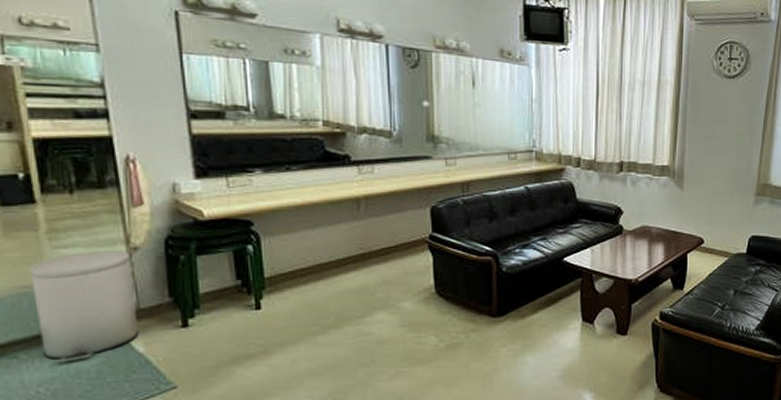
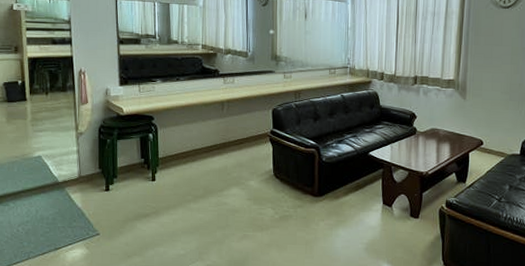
pedal bin: present [30,251,140,363] -> none [20,134,80,211]

